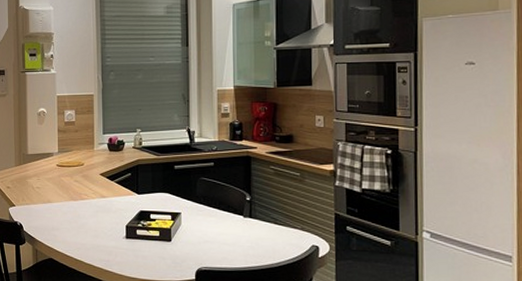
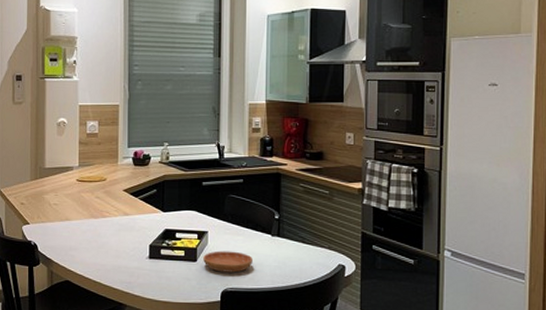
saucer: none [177,231,225,253] -> present [203,250,252,273]

